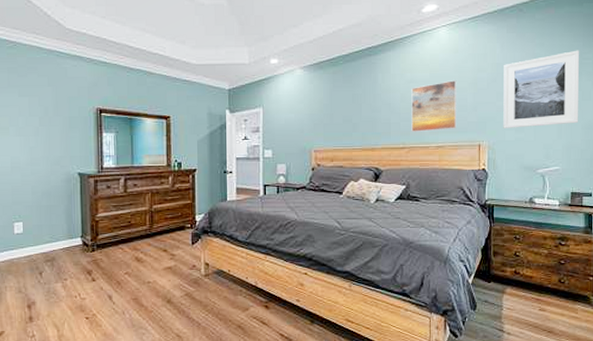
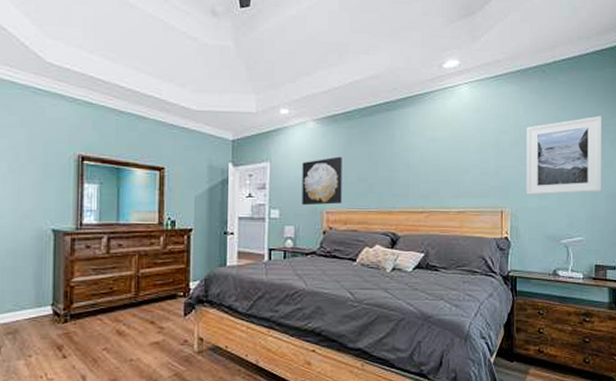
wall art: none [292,100,328,145] -> present [302,156,342,206]
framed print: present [411,80,457,132] -> none [431,141,479,195]

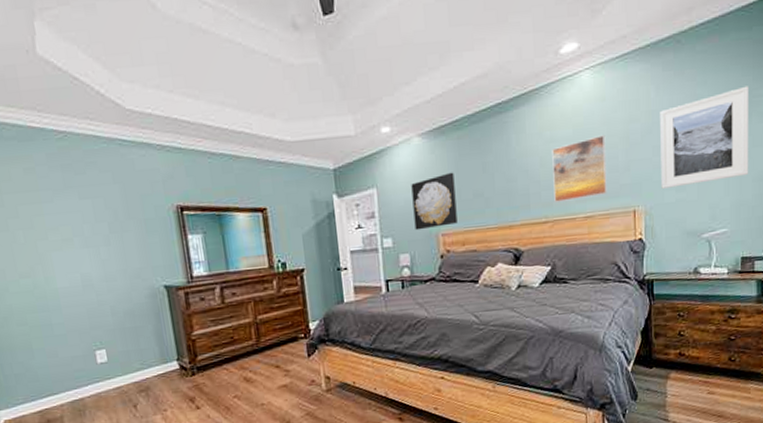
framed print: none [431,141,479,195] -> present [552,135,607,202]

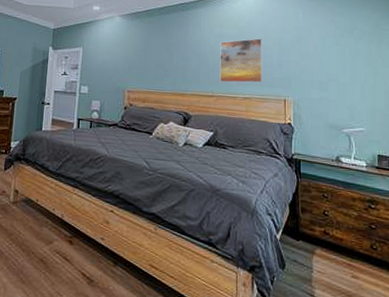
wall art: present [411,172,458,231] -> none [107,45,143,85]
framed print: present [660,86,750,189] -> none [306,21,381,88]

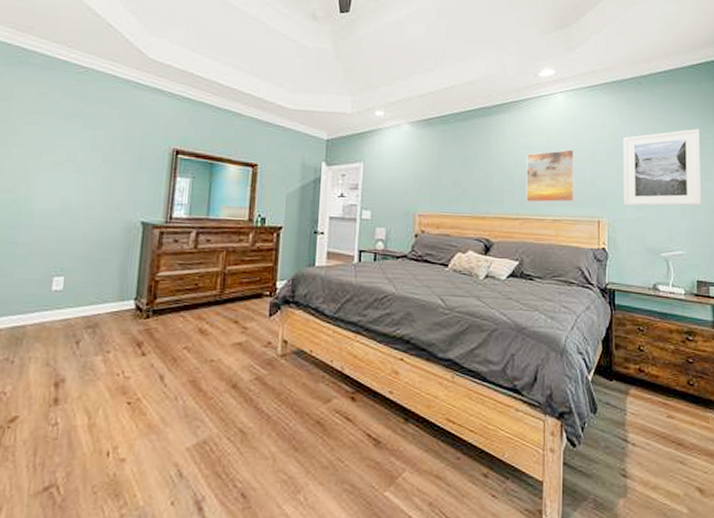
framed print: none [306,21,381,88] -> present [623,128,702,206]

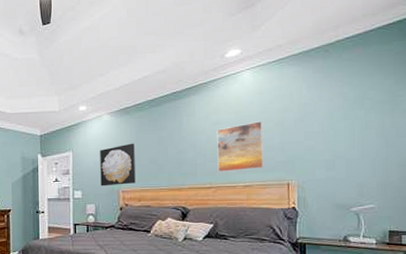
wall art: none [394,159,436,208] -> present [100,143,136,187]
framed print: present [623,128,702,206] -> none [311,87,394,167]

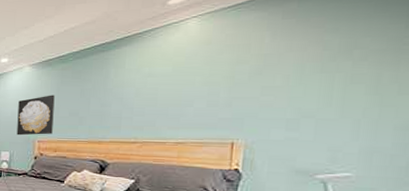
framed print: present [217,121,264,172] -> none [145,74,207,127]

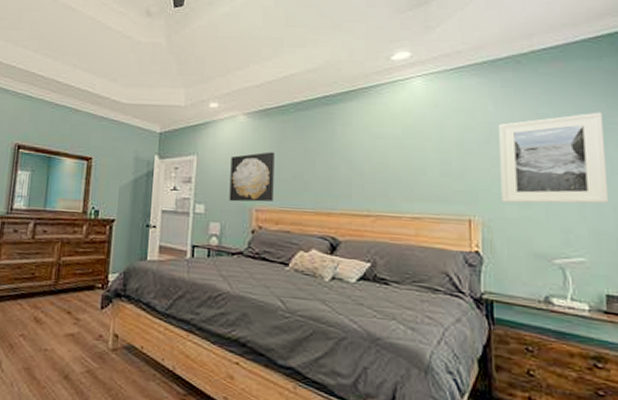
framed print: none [268,33,399,126] -> present [499,112,609,204]

